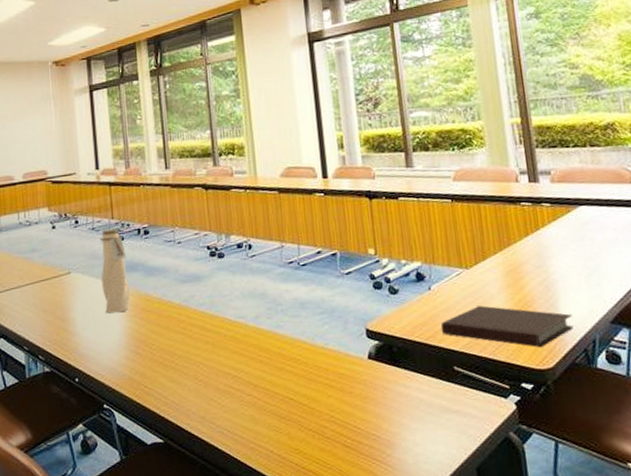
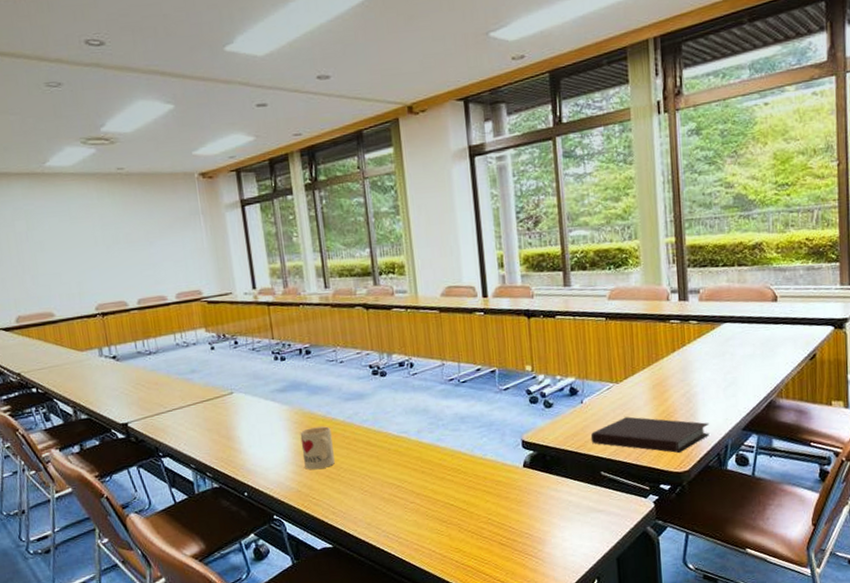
water bottle: present [100,228,130,314] -> none [261,348,295,432]
mug: none [134,309,169,355] -> present [300,426,335,470]

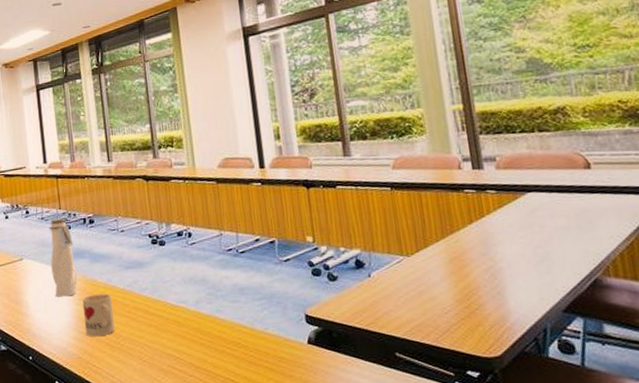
water bottle: none [261,348,295,432] -> present [49,218,78,297]
notebook: present [590,416,710,454] -> none [381,293,523,336]

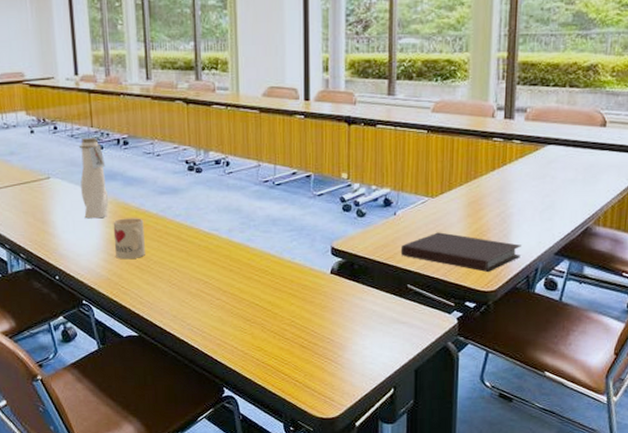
notebook: none [381,293,523,336] -> present [400,232,521,273]

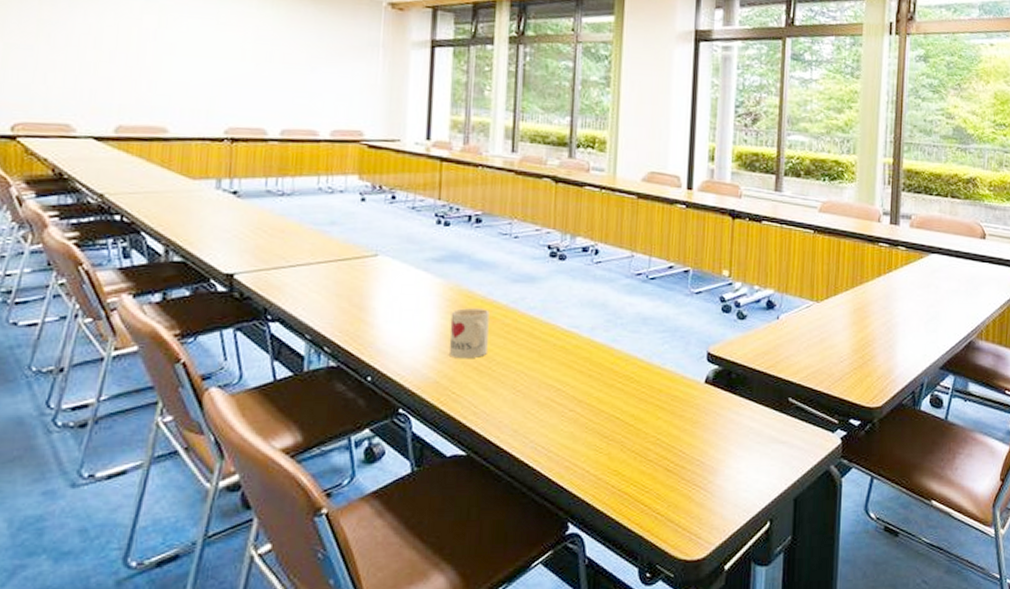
water bottle: present [80,137,109,219] -> none [415,210,451,308]
notebook: present [400,232,521,273] -> none [782,340,907,387]

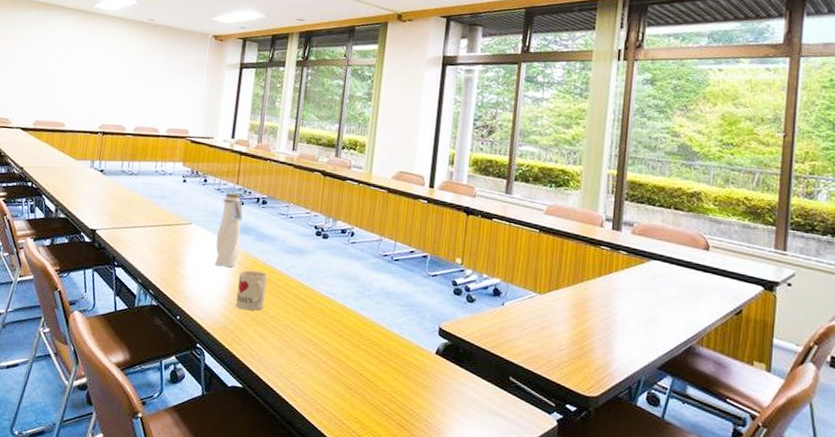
water bottle: none [415,210,451,308] -> present [214,192,243,268]

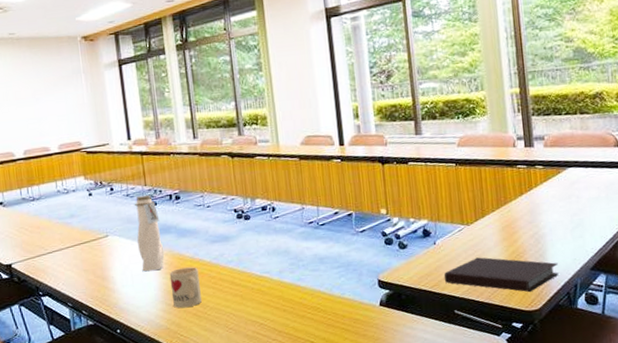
notebook: none [505,328,624,378] -> present [444,257,559,293]

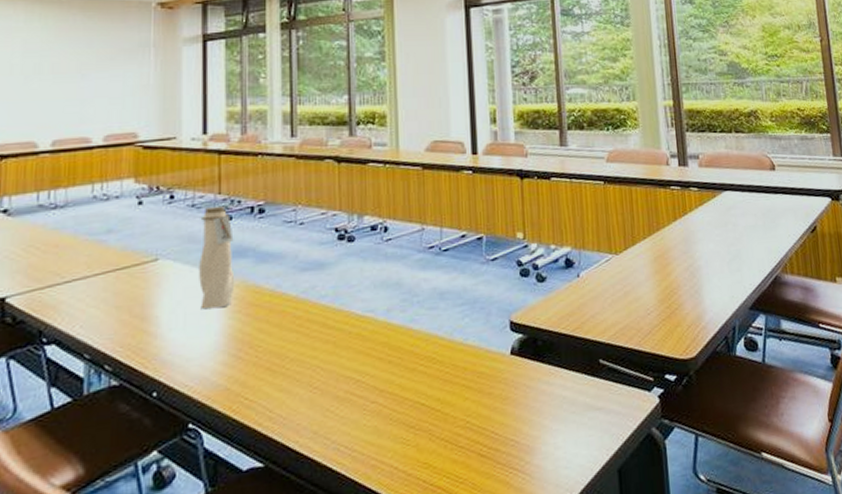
mug: present [169,267,202,308] -> none [238,303,279,360]
notebook: present [444,257,559,293] -> none [588,293,716,337]

